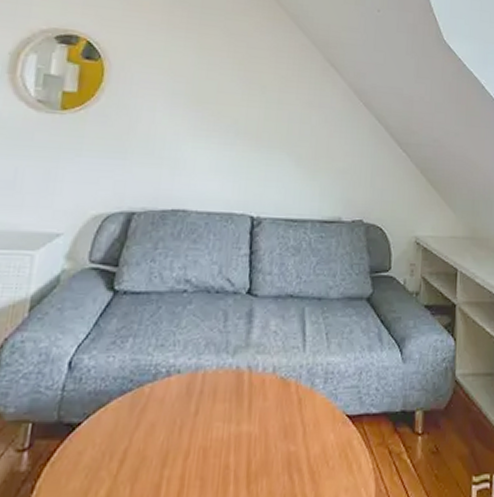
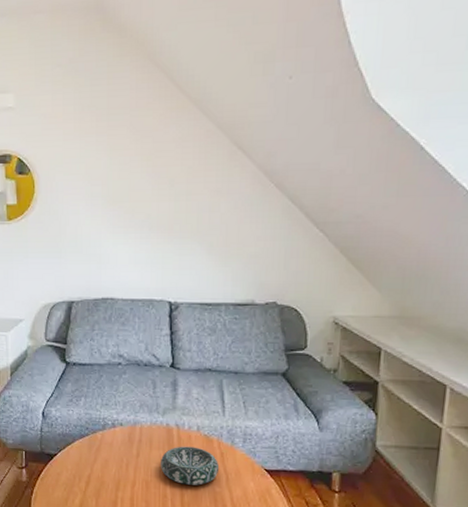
decorative bowl: none [224,394,296,447] -> present [160,446,220,486]

